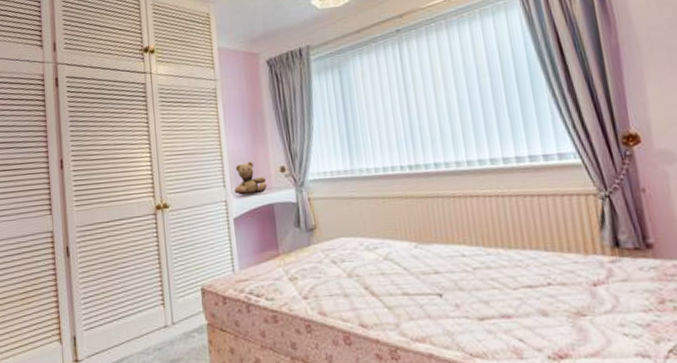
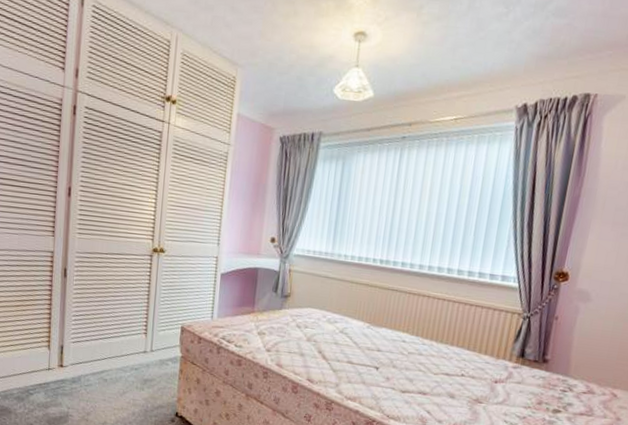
teddy bear: present [234,161,267,196] -> none [226,226,257,258]

